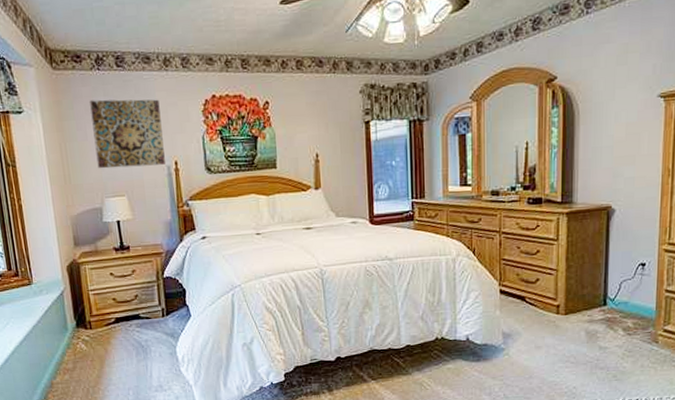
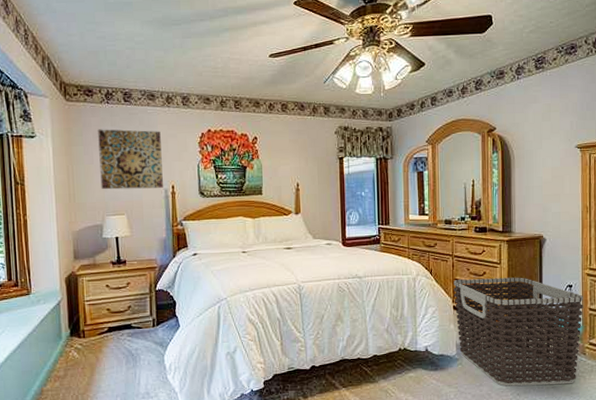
clothes hamper: none [500,255,658,379] -> present [453,277,583,386]

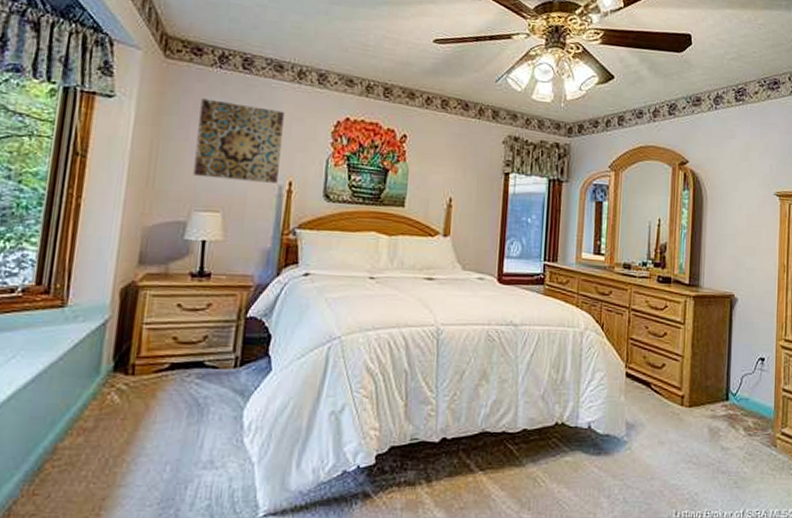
clothes hamper: present [453,277,583,386] -> none [627,339,776,484]

